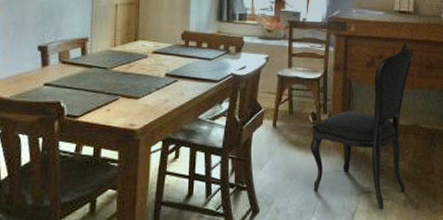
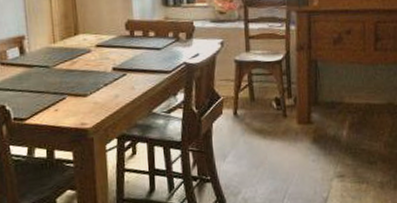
dining chair: present [311,43,414,210] -> none [276,14,386,193]

